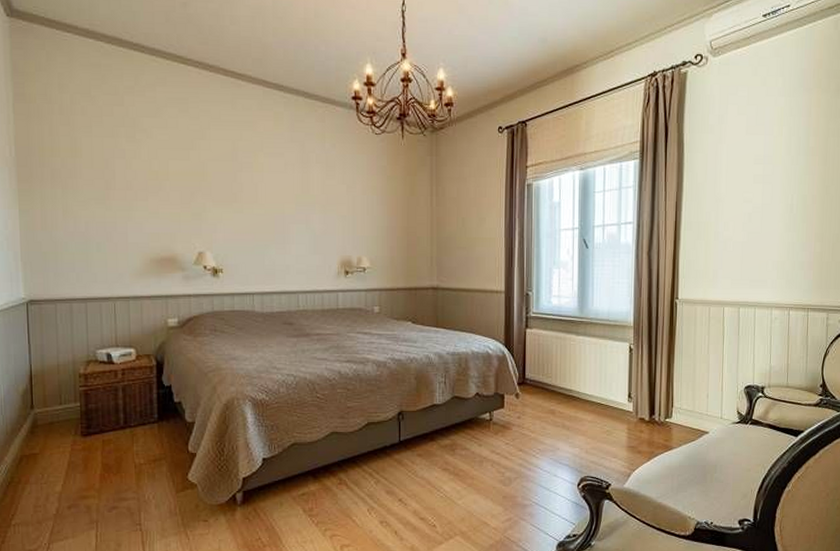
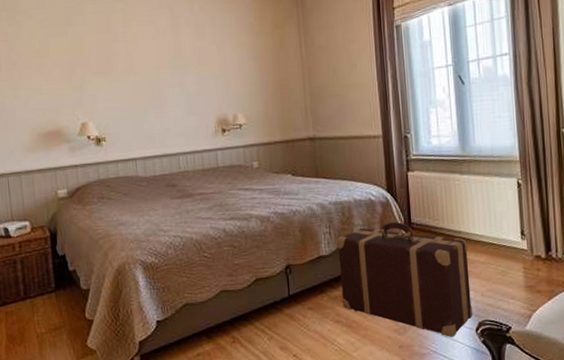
suitcase: none [451,376,577,490] -> present [337,221,473,337]

